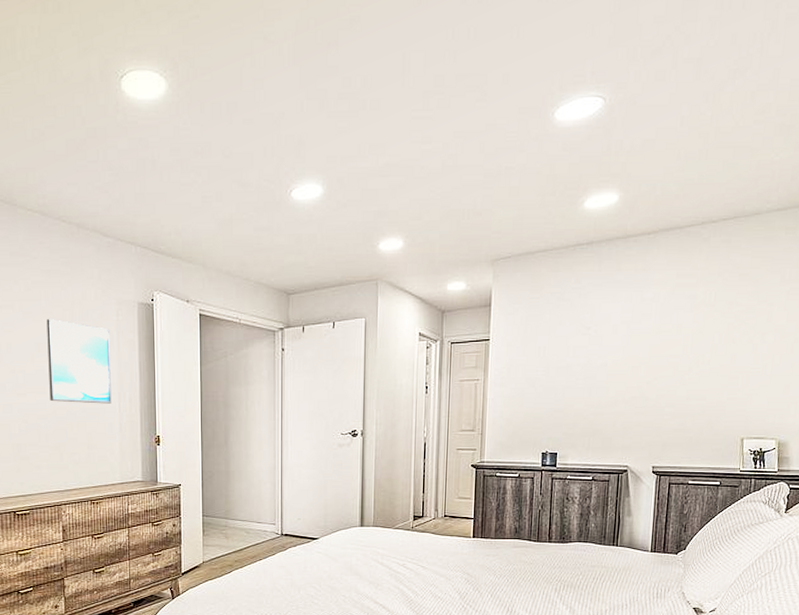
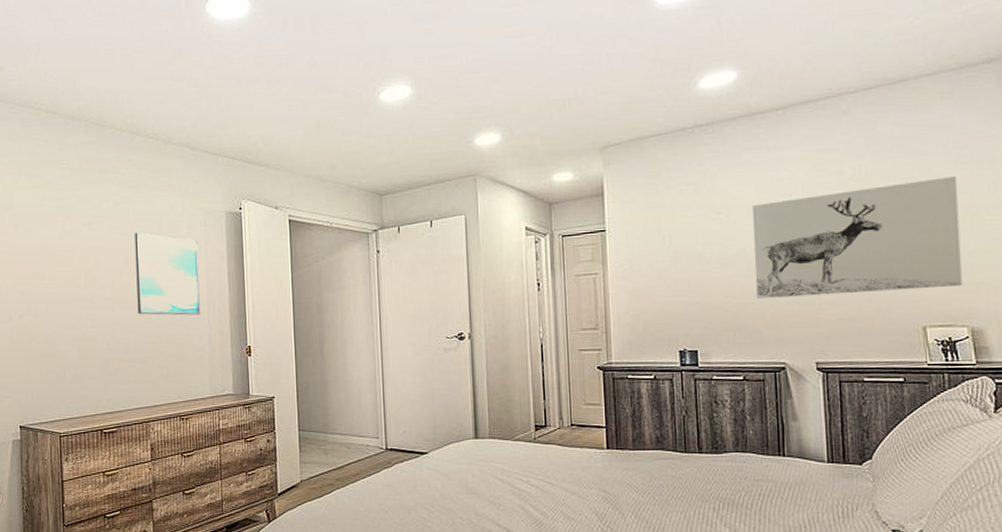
wall art: none [611,306,788,409] -> present [751,177,963,300]

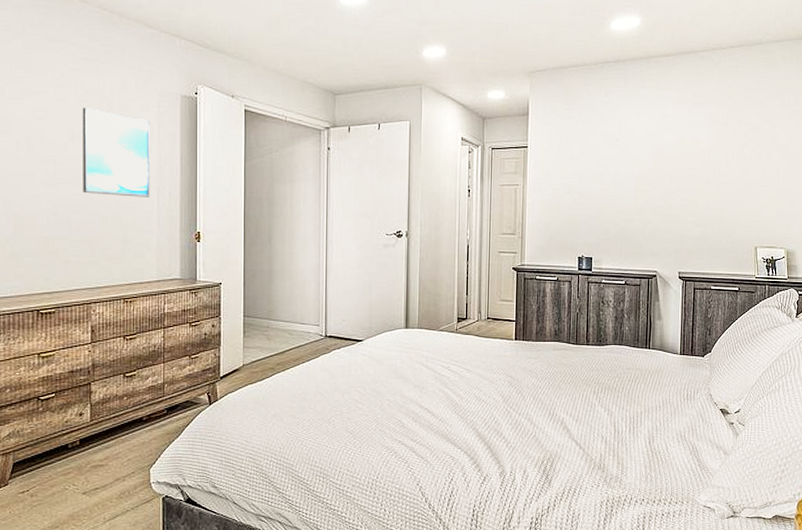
wall art: present [751,177,963,300] -> none [639,127,789,217]

